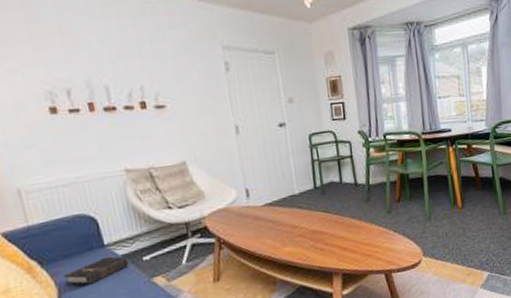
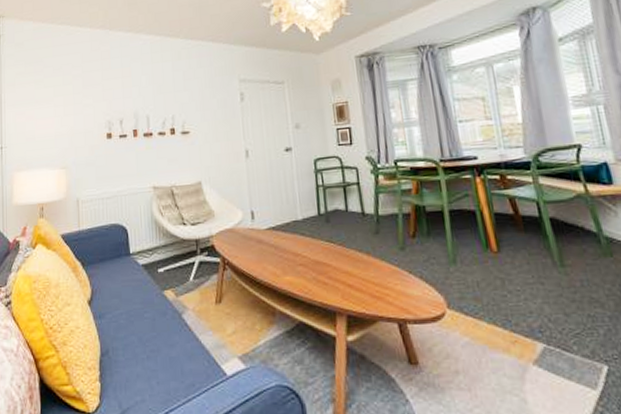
hardback book: present [64,256,130,286] -> none [97,265,147,289]

